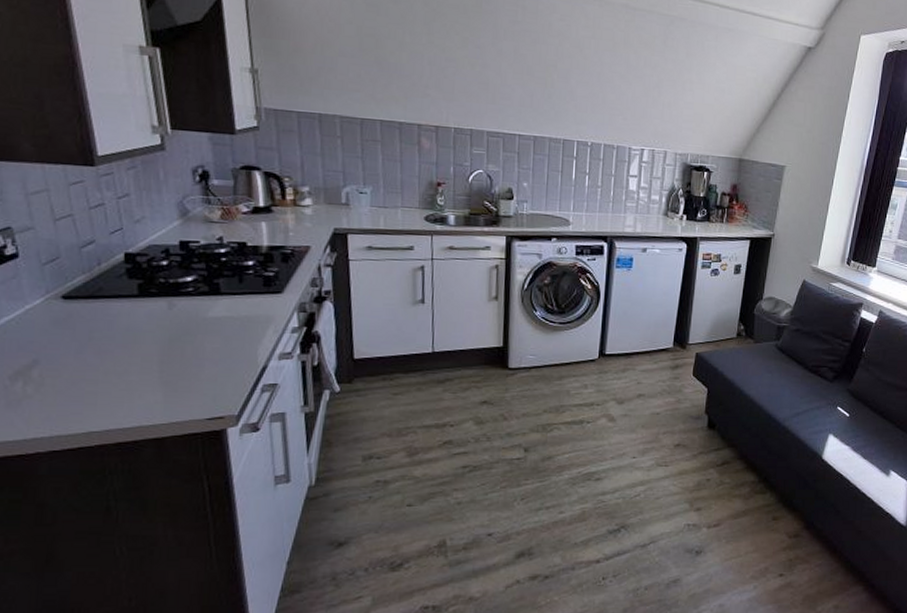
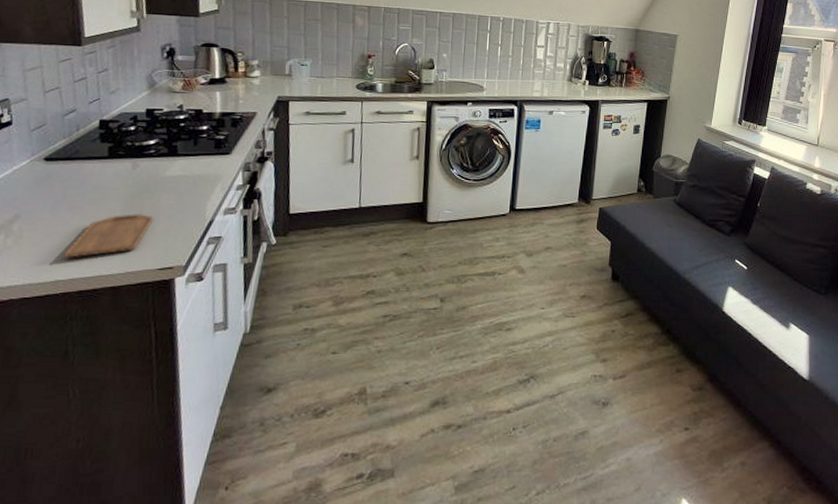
cutting board: none [95,357,198,408] -> present [63,213,154,258]

